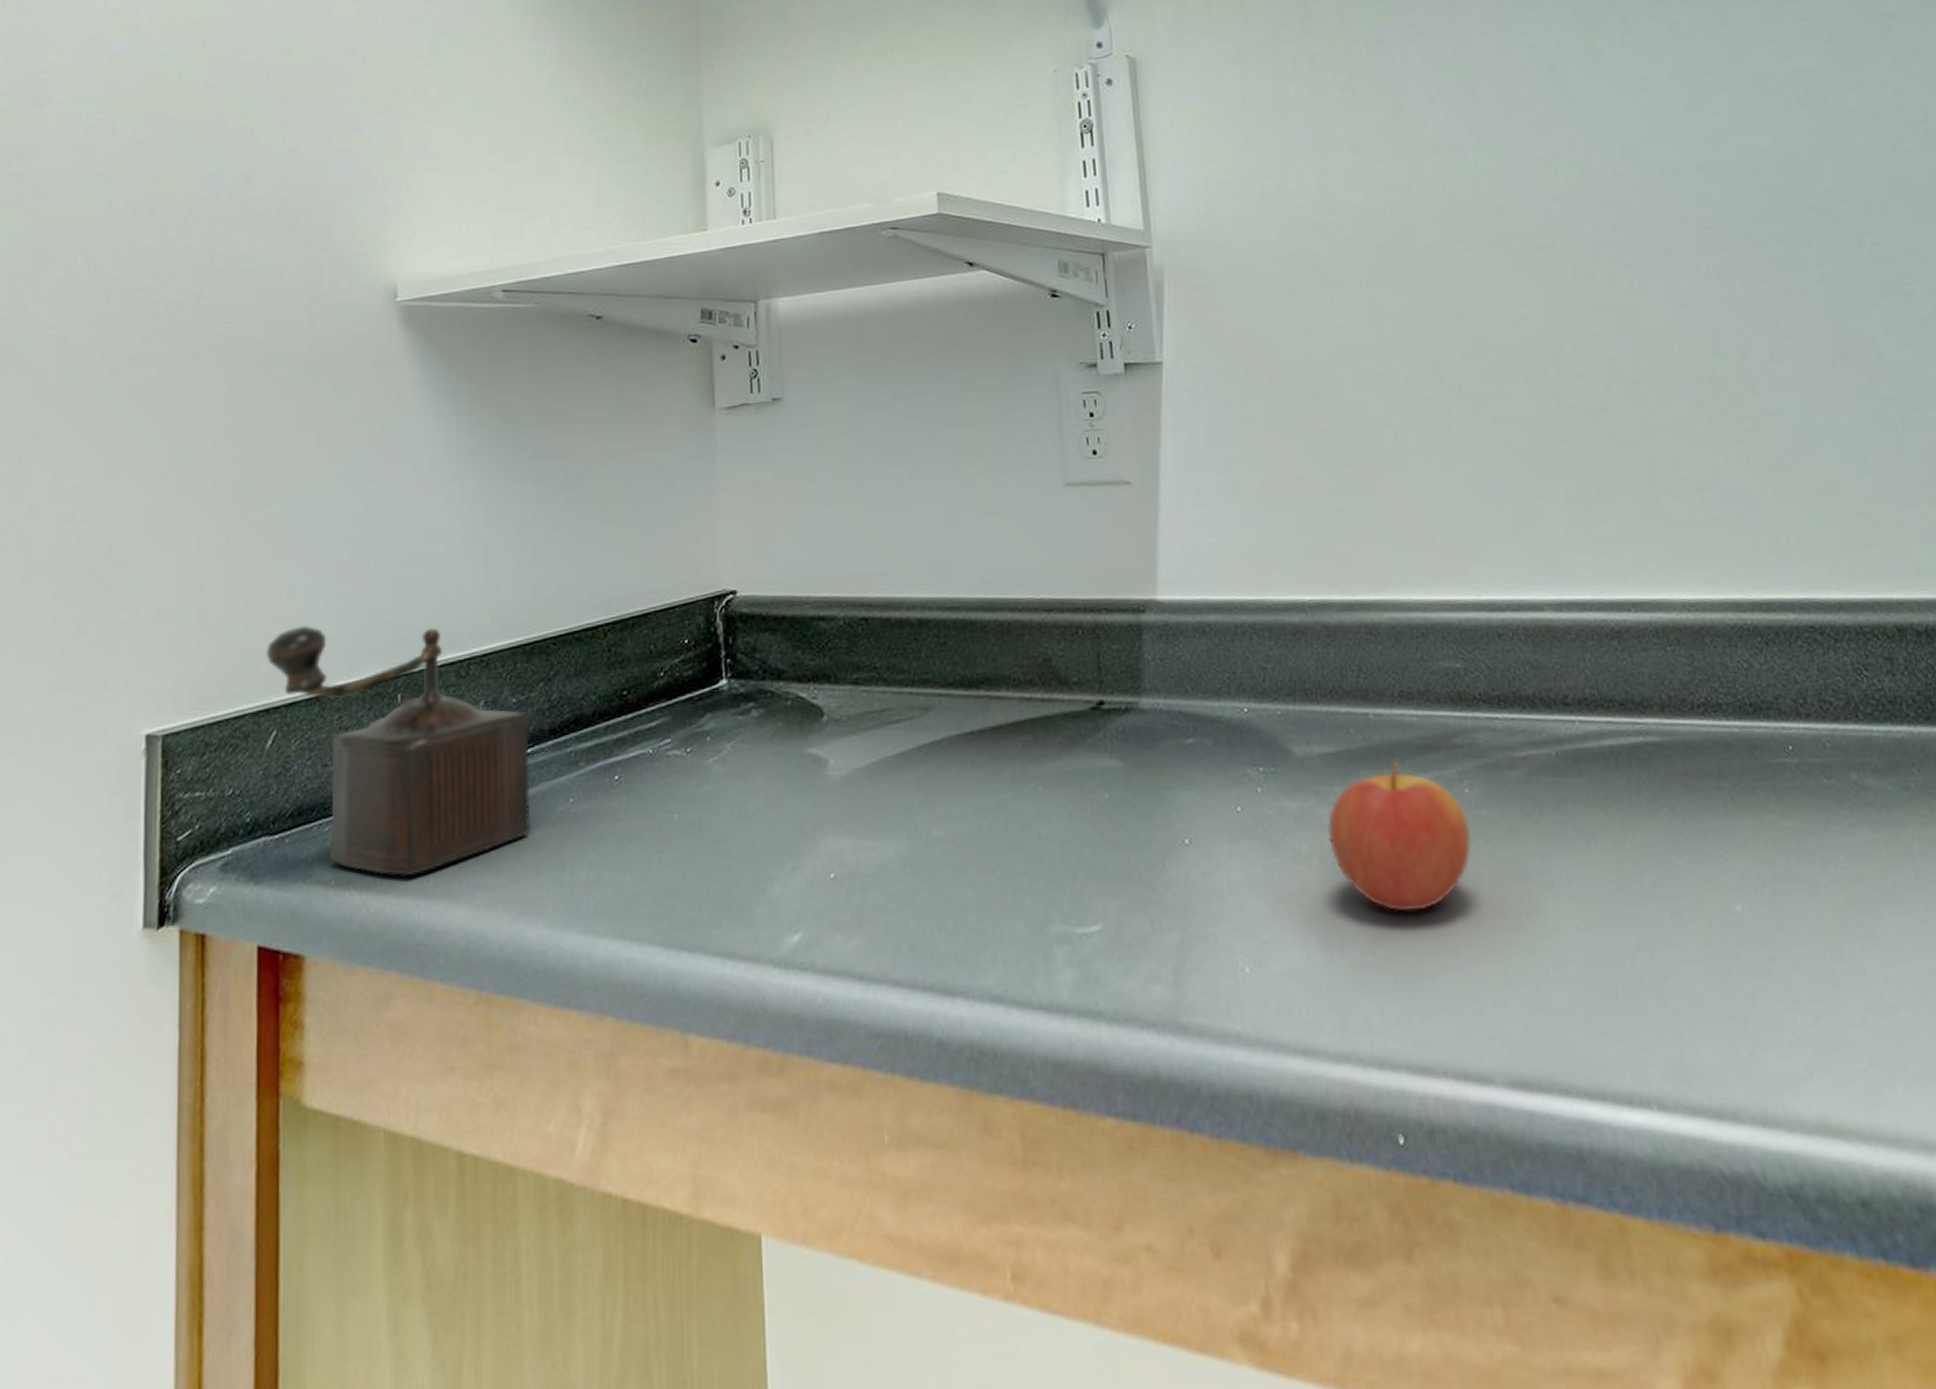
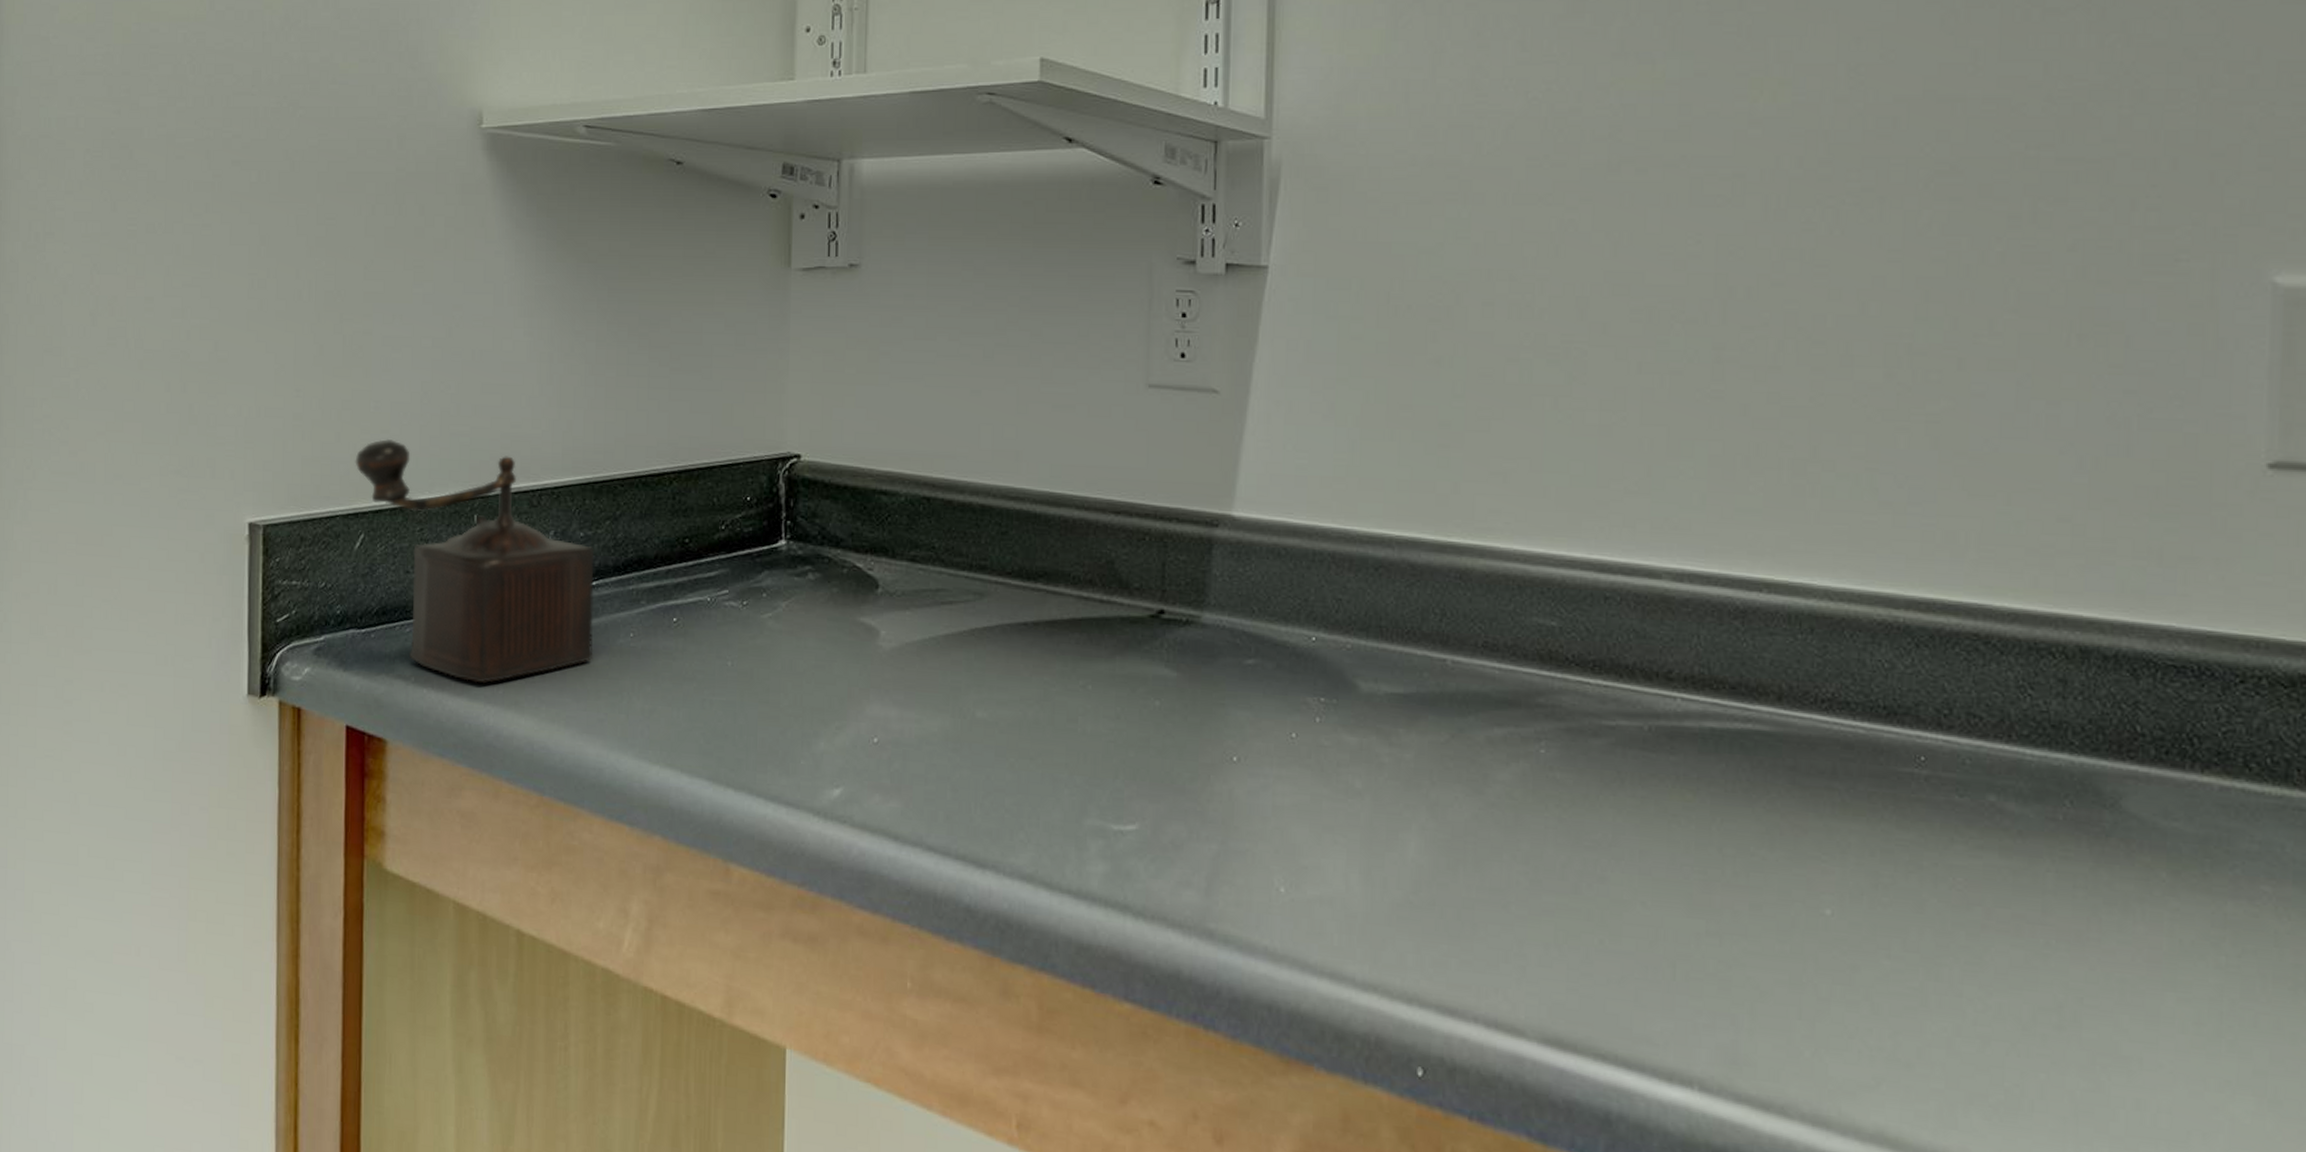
apple: present [1327,760,1472,912] -> none [1384,710,1541,862]

